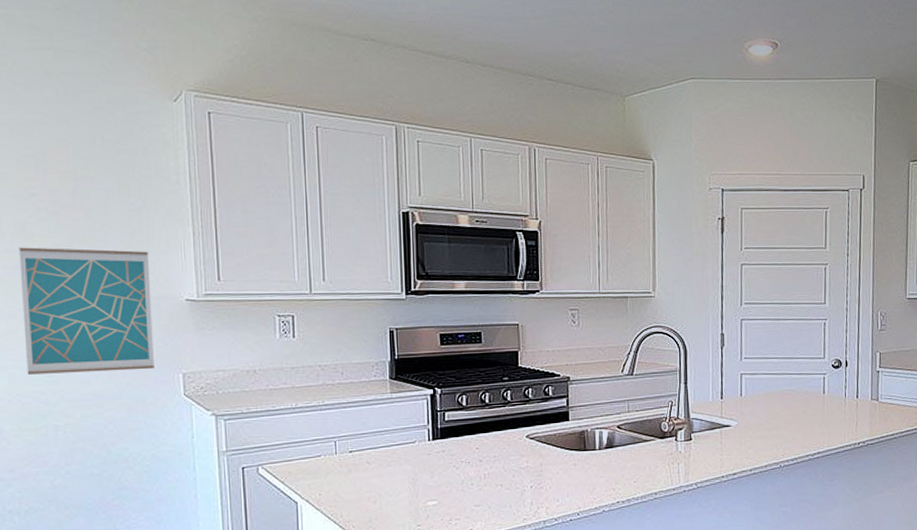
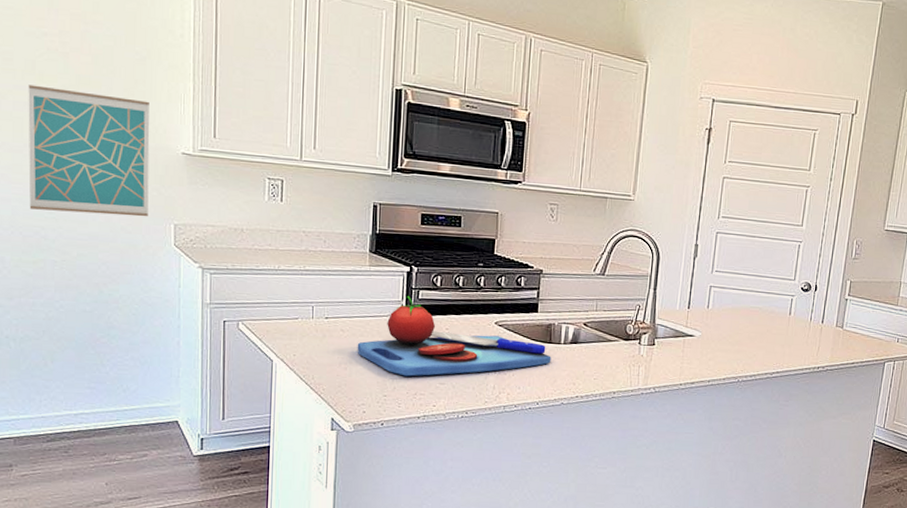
chopping board: none [385,419,588,503] -> present [357,296,551,377]

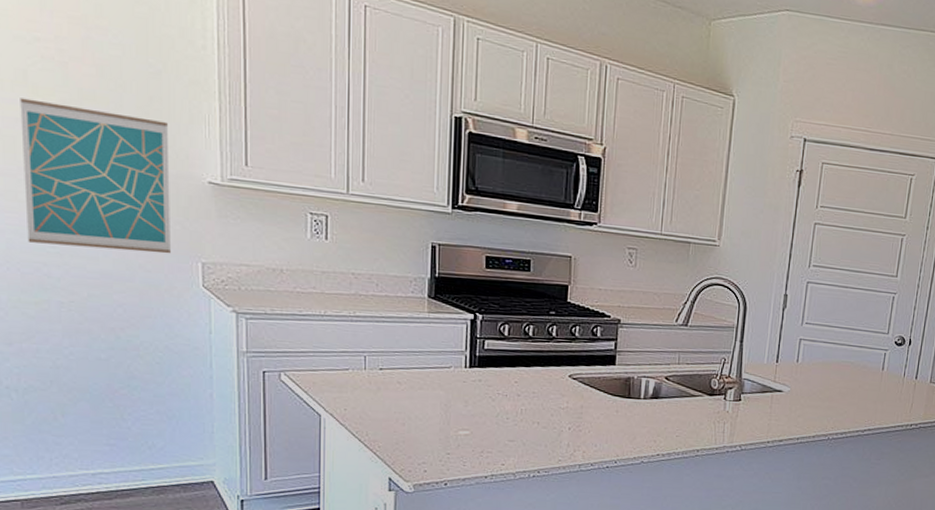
chopping board: present [357,296,551,377] -> none [416,346,630,433]

